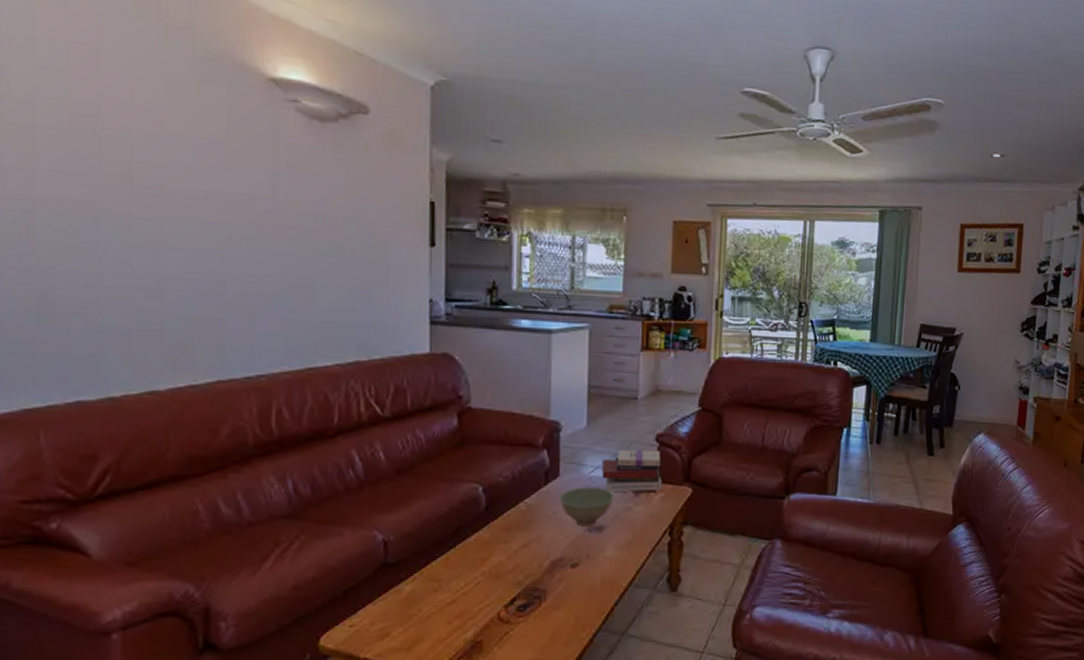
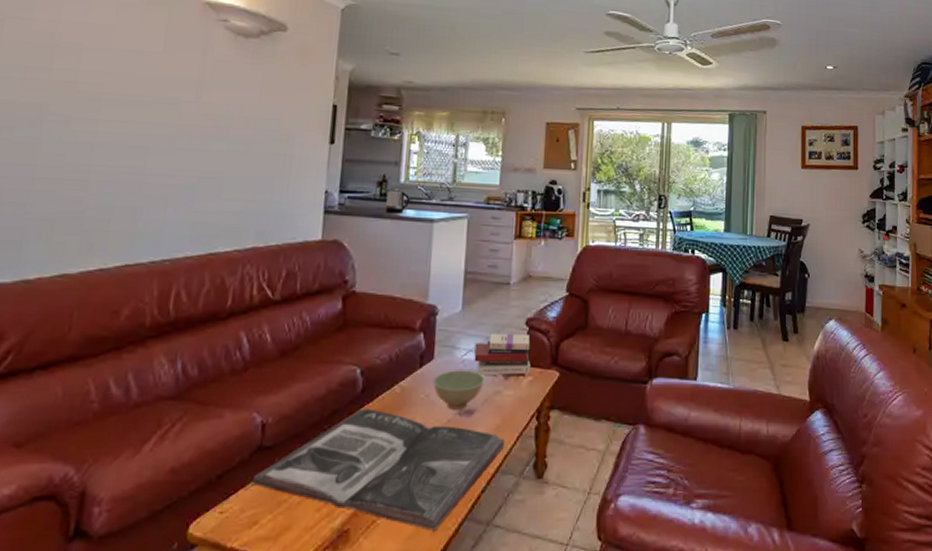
magazine: none [379,526,636,641] -> present [251,408,504,531]
kettle: none [497,296,525,324] -> present [384,189,411,214]

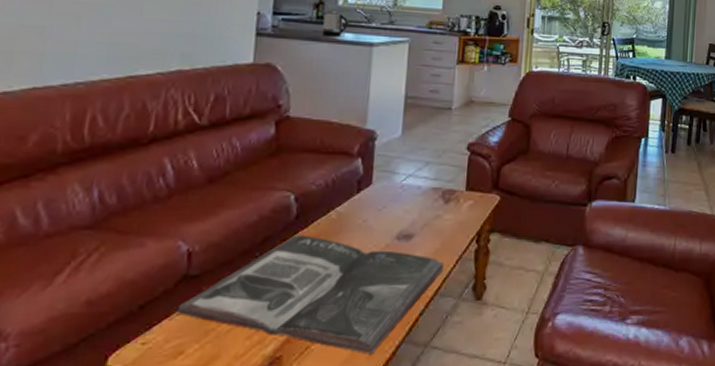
bowl: present [433,370,485,410] -> none [371,195,424,235]
books: present [474,333,531,376] -> none [413,158,472,201]

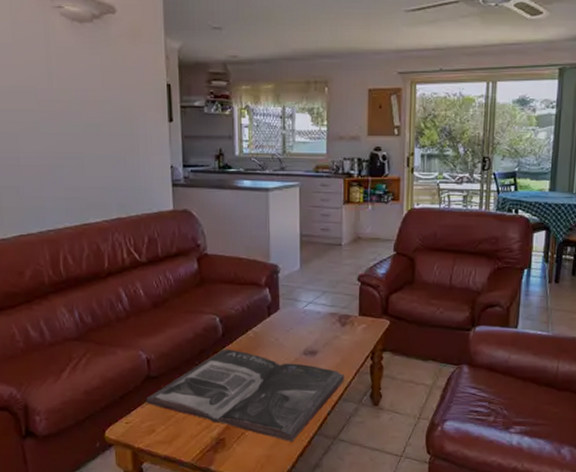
kettle: present [321,11,349,37] -> none [224,161,246,184]

